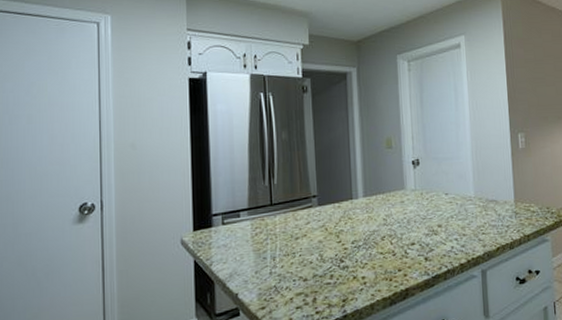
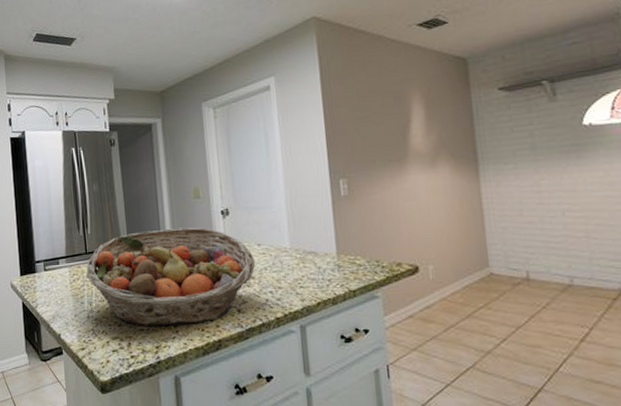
fruit basket: none [270,177,443,280] -> present [86,227,256,327]

